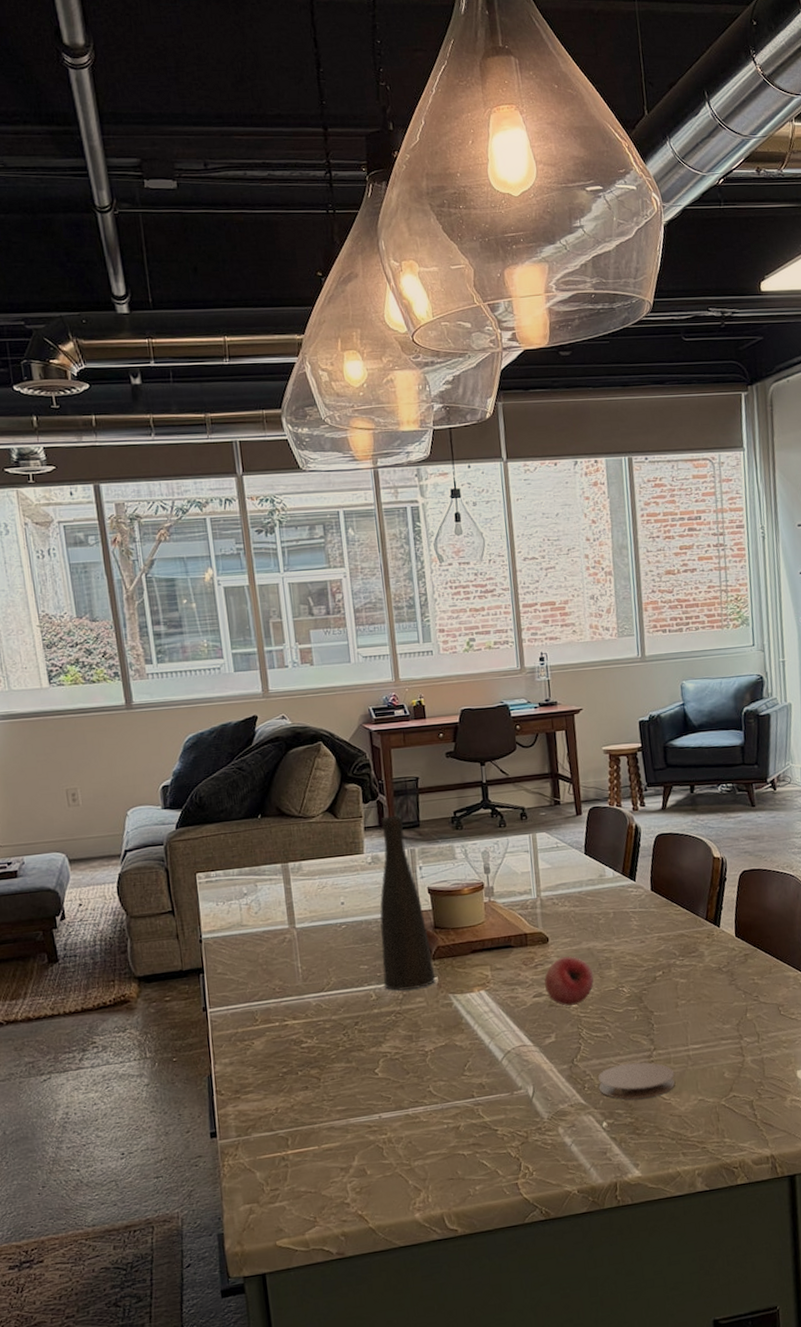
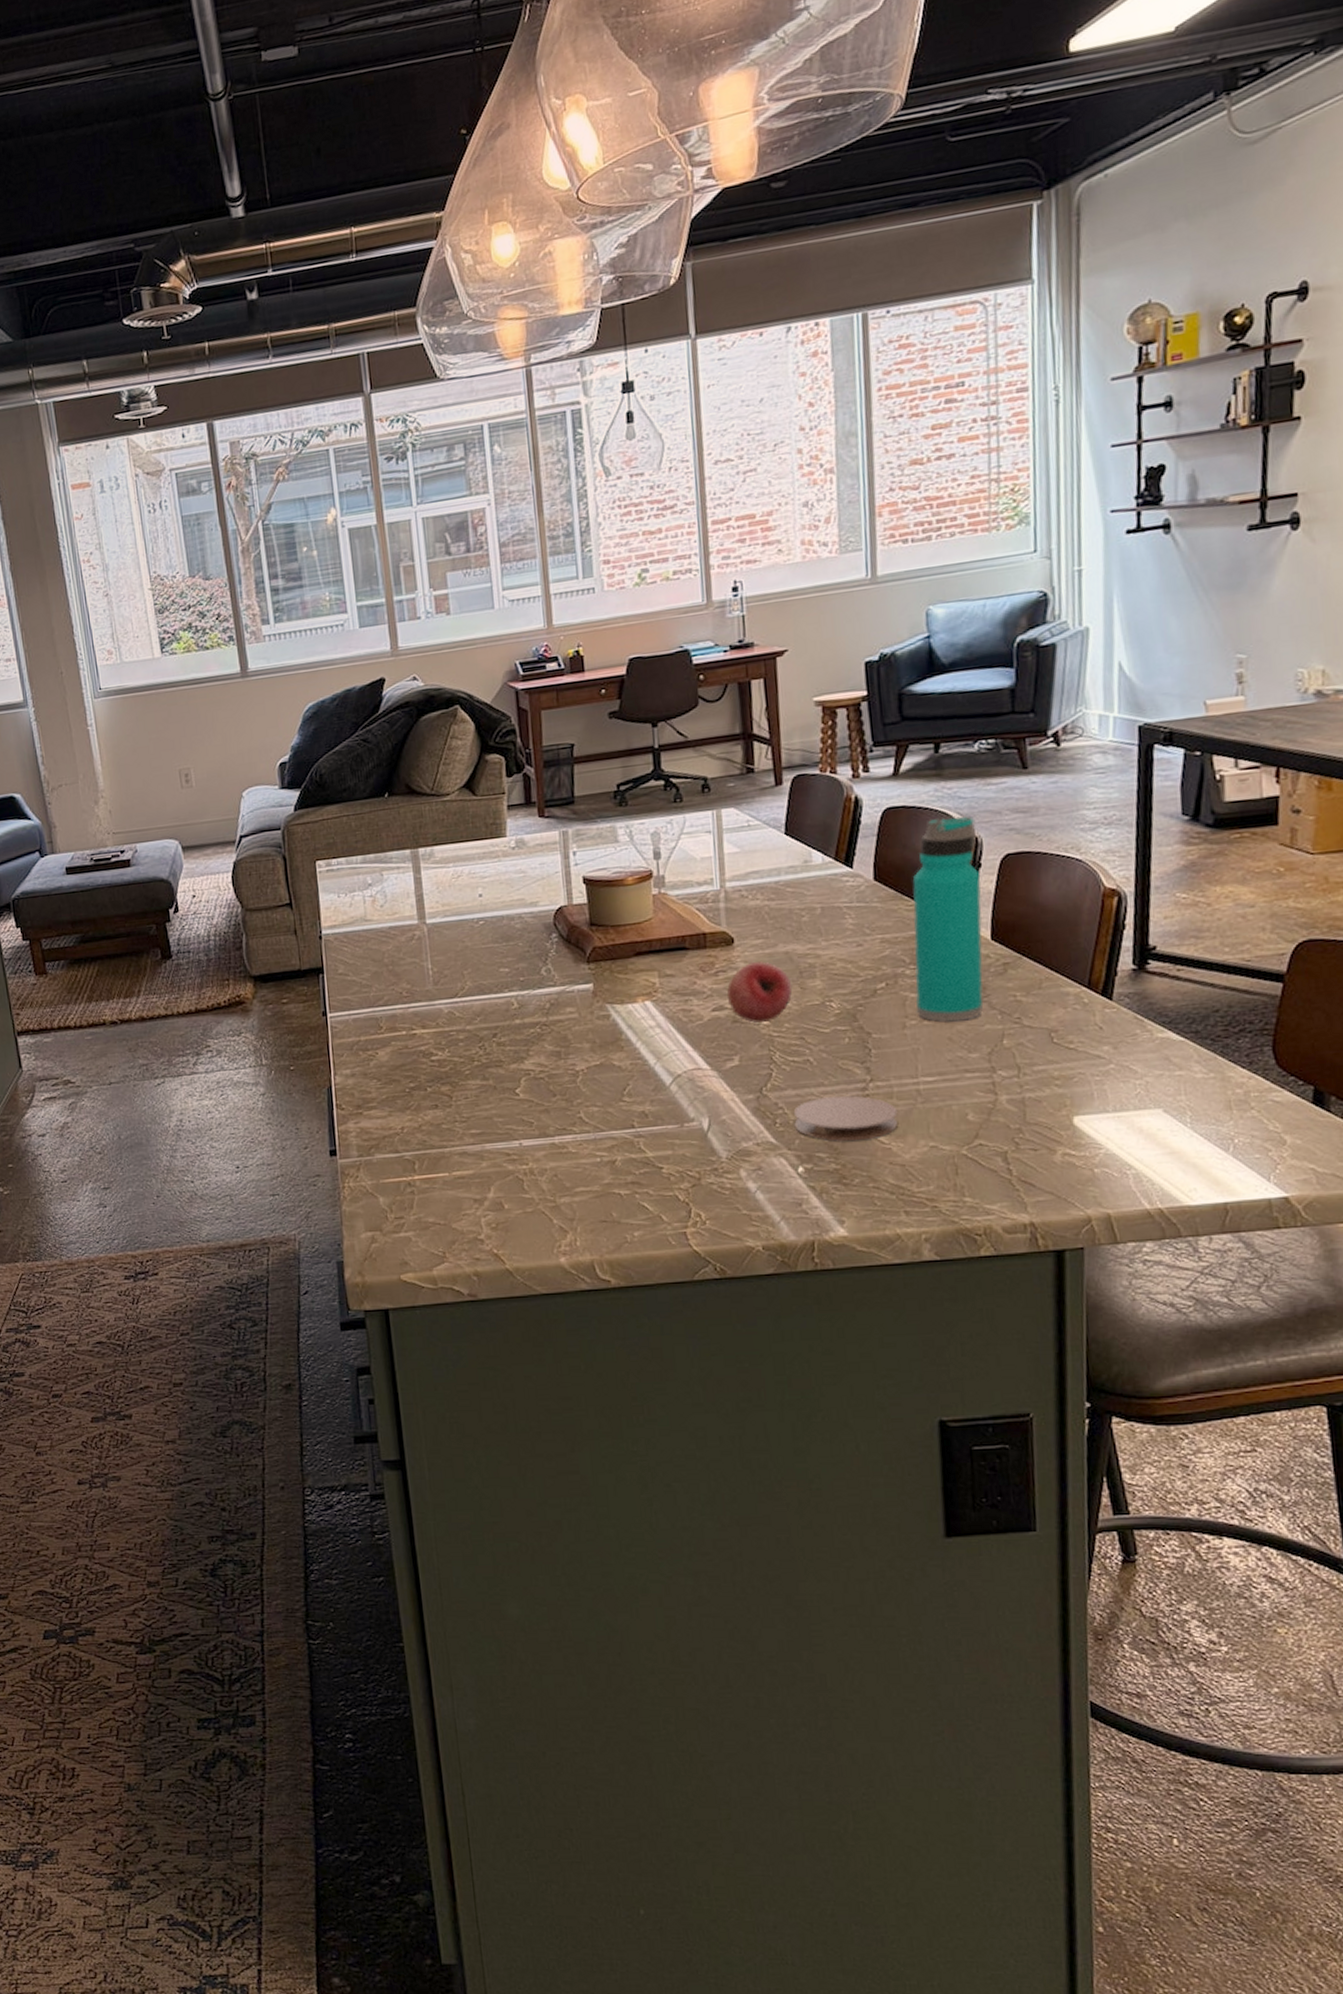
vase: present [380,815,436,991] -> none [524,790,590,999]
water bottle: none [679,841,732,1001] -> present [912,815,983,1021]

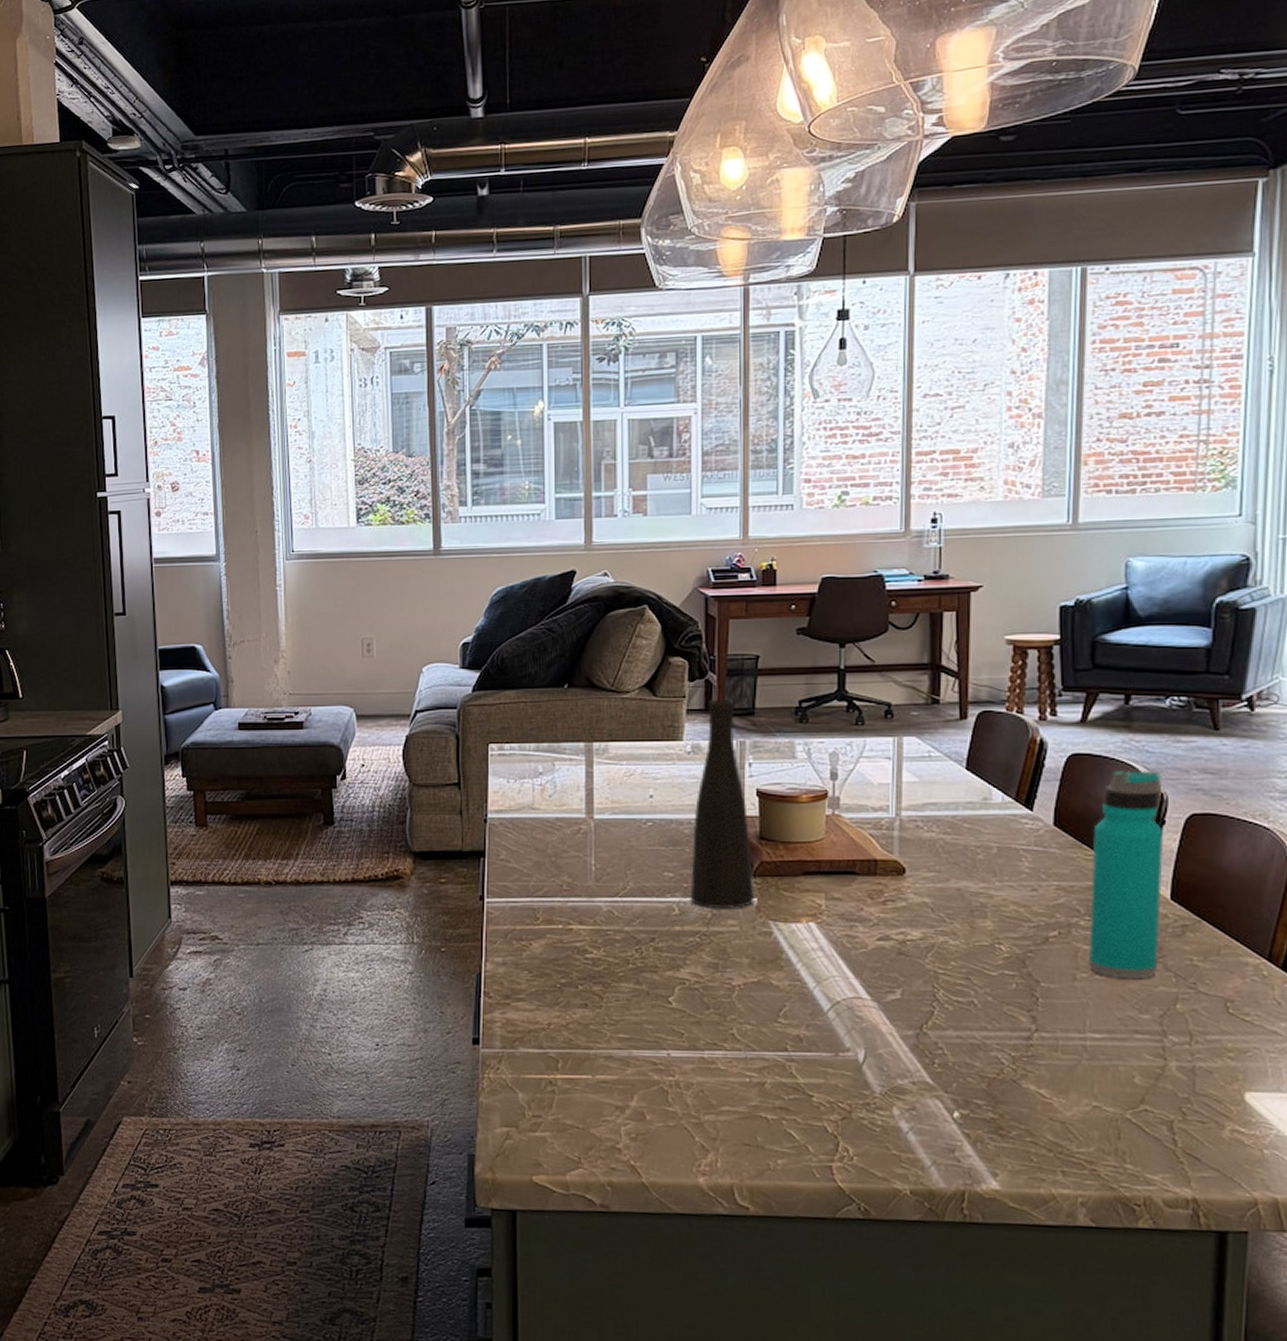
vase: none [524,790,590,999] -> present [690,699,755,908]
fruit: present [727,961,793,1023] -> none [895,895,962,957]
coaster: present [793,1095,899,1141] -> none [953,1042,1062,1092]

